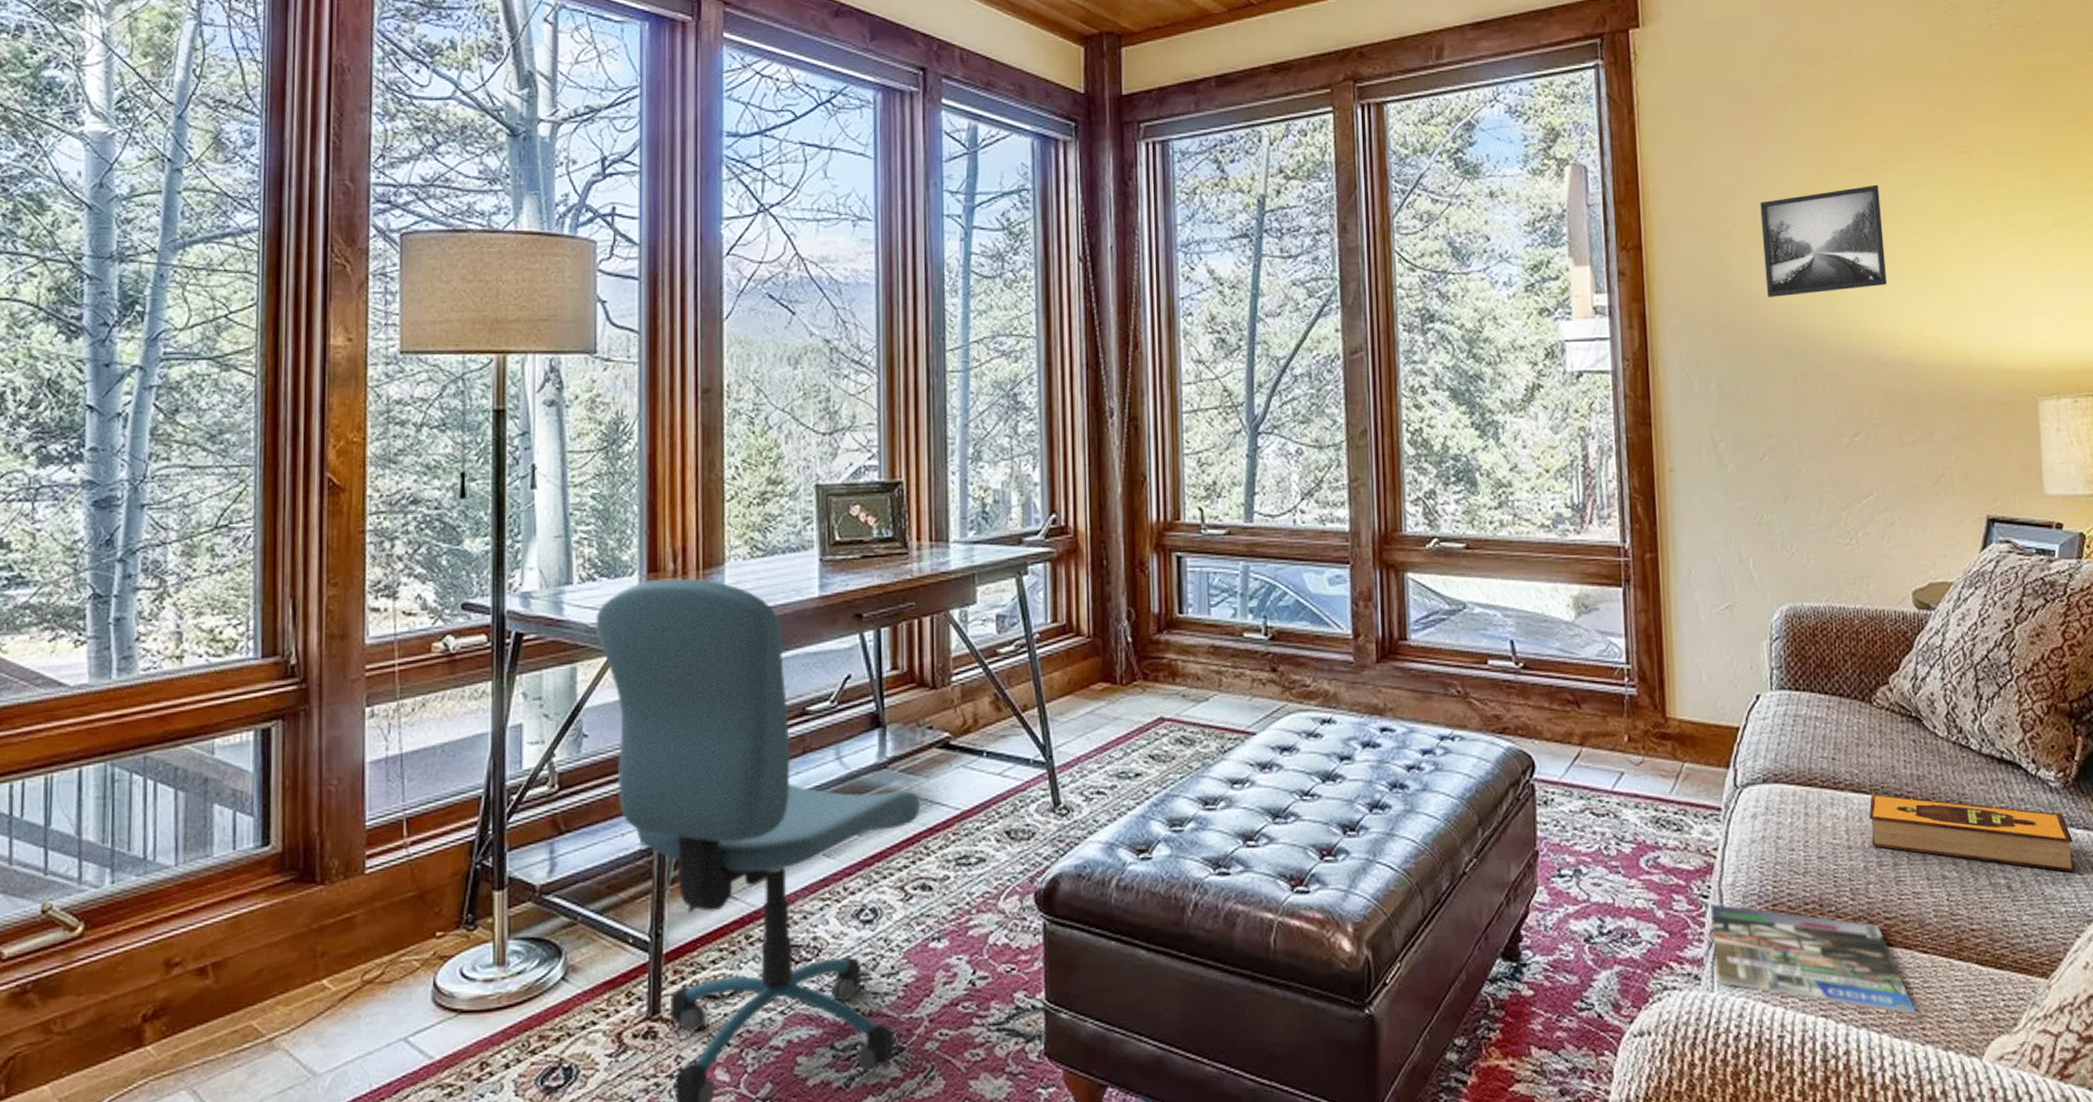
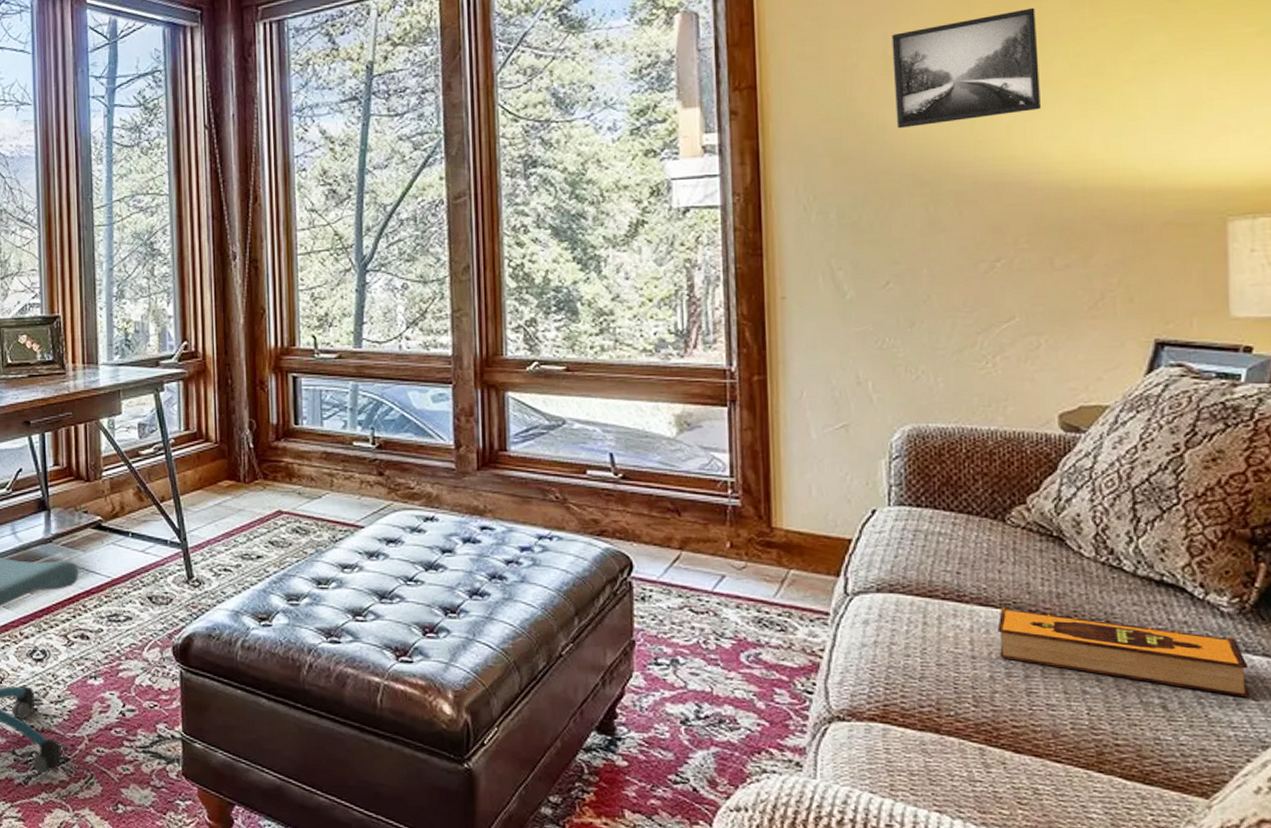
magazine: present [1710,904,1916,1014] -> none [814,700,1045,818]

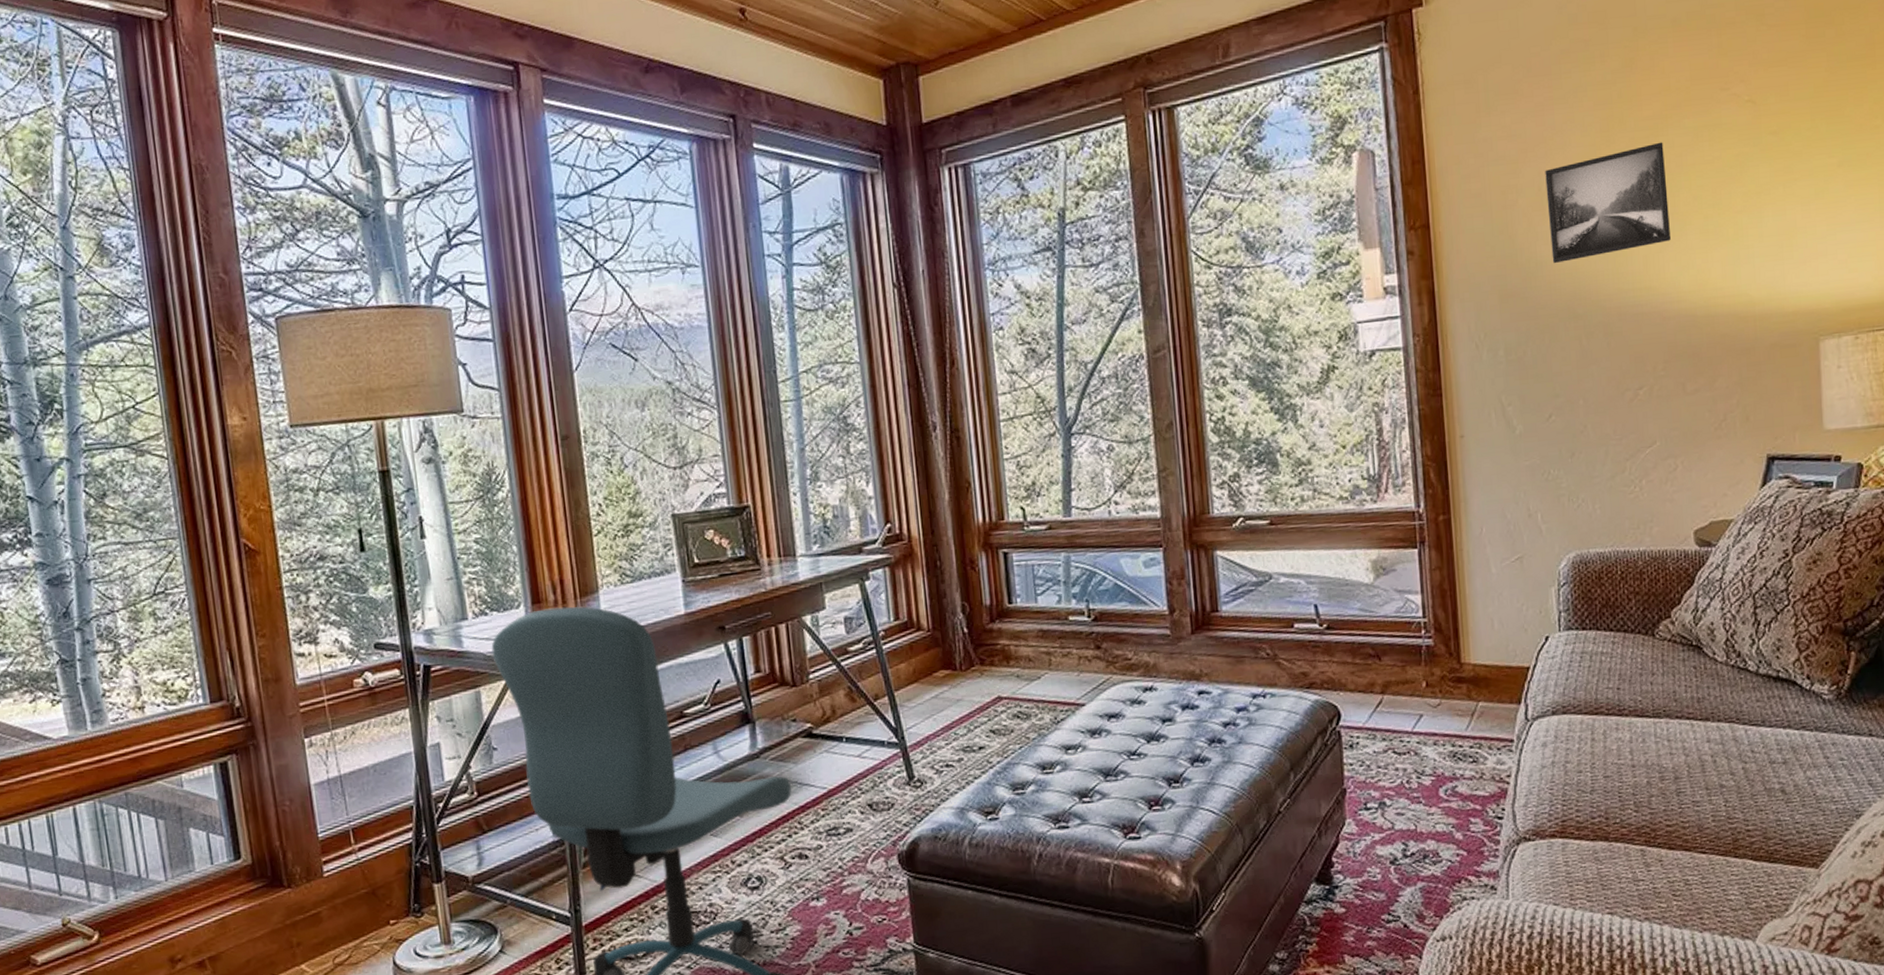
hardback book: present [997,607,1251,698] -> none [1651,716,1847,774]

